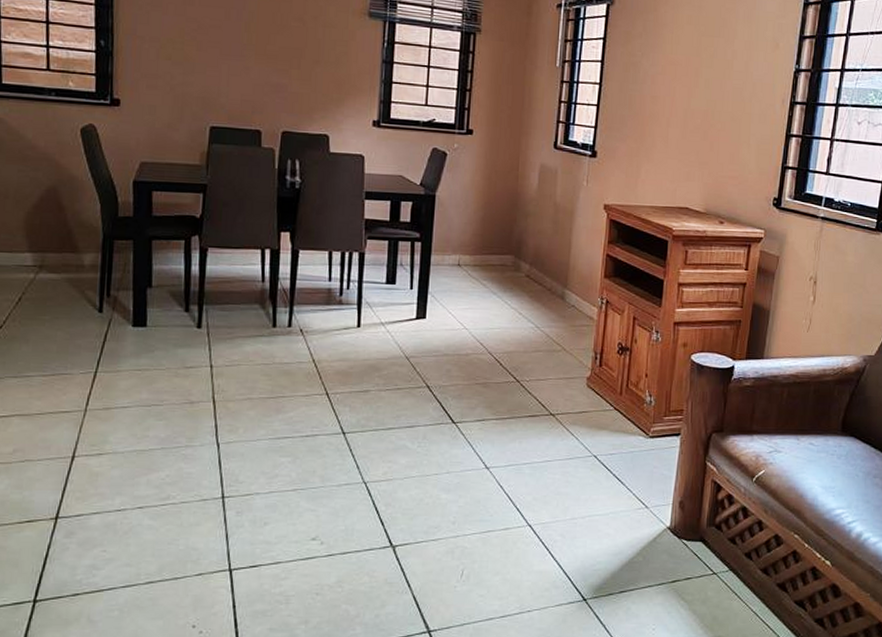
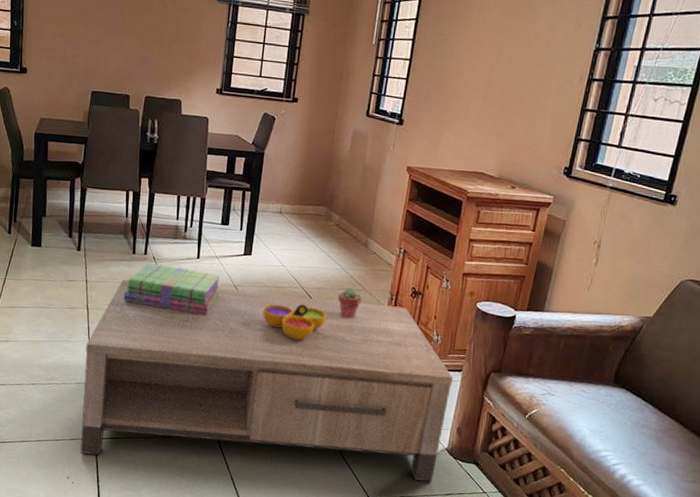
coffee table: none [210,360,671,592] -> present [80,279,454,482]
stack of books: none [262,338,390,397] -> present [123,263,222,315]
decorative bowl: none [443,372,521,416] -> present [263,304,327,340]
potted succulent: none [532,347,561,385] -> present [337,287,362,318]

